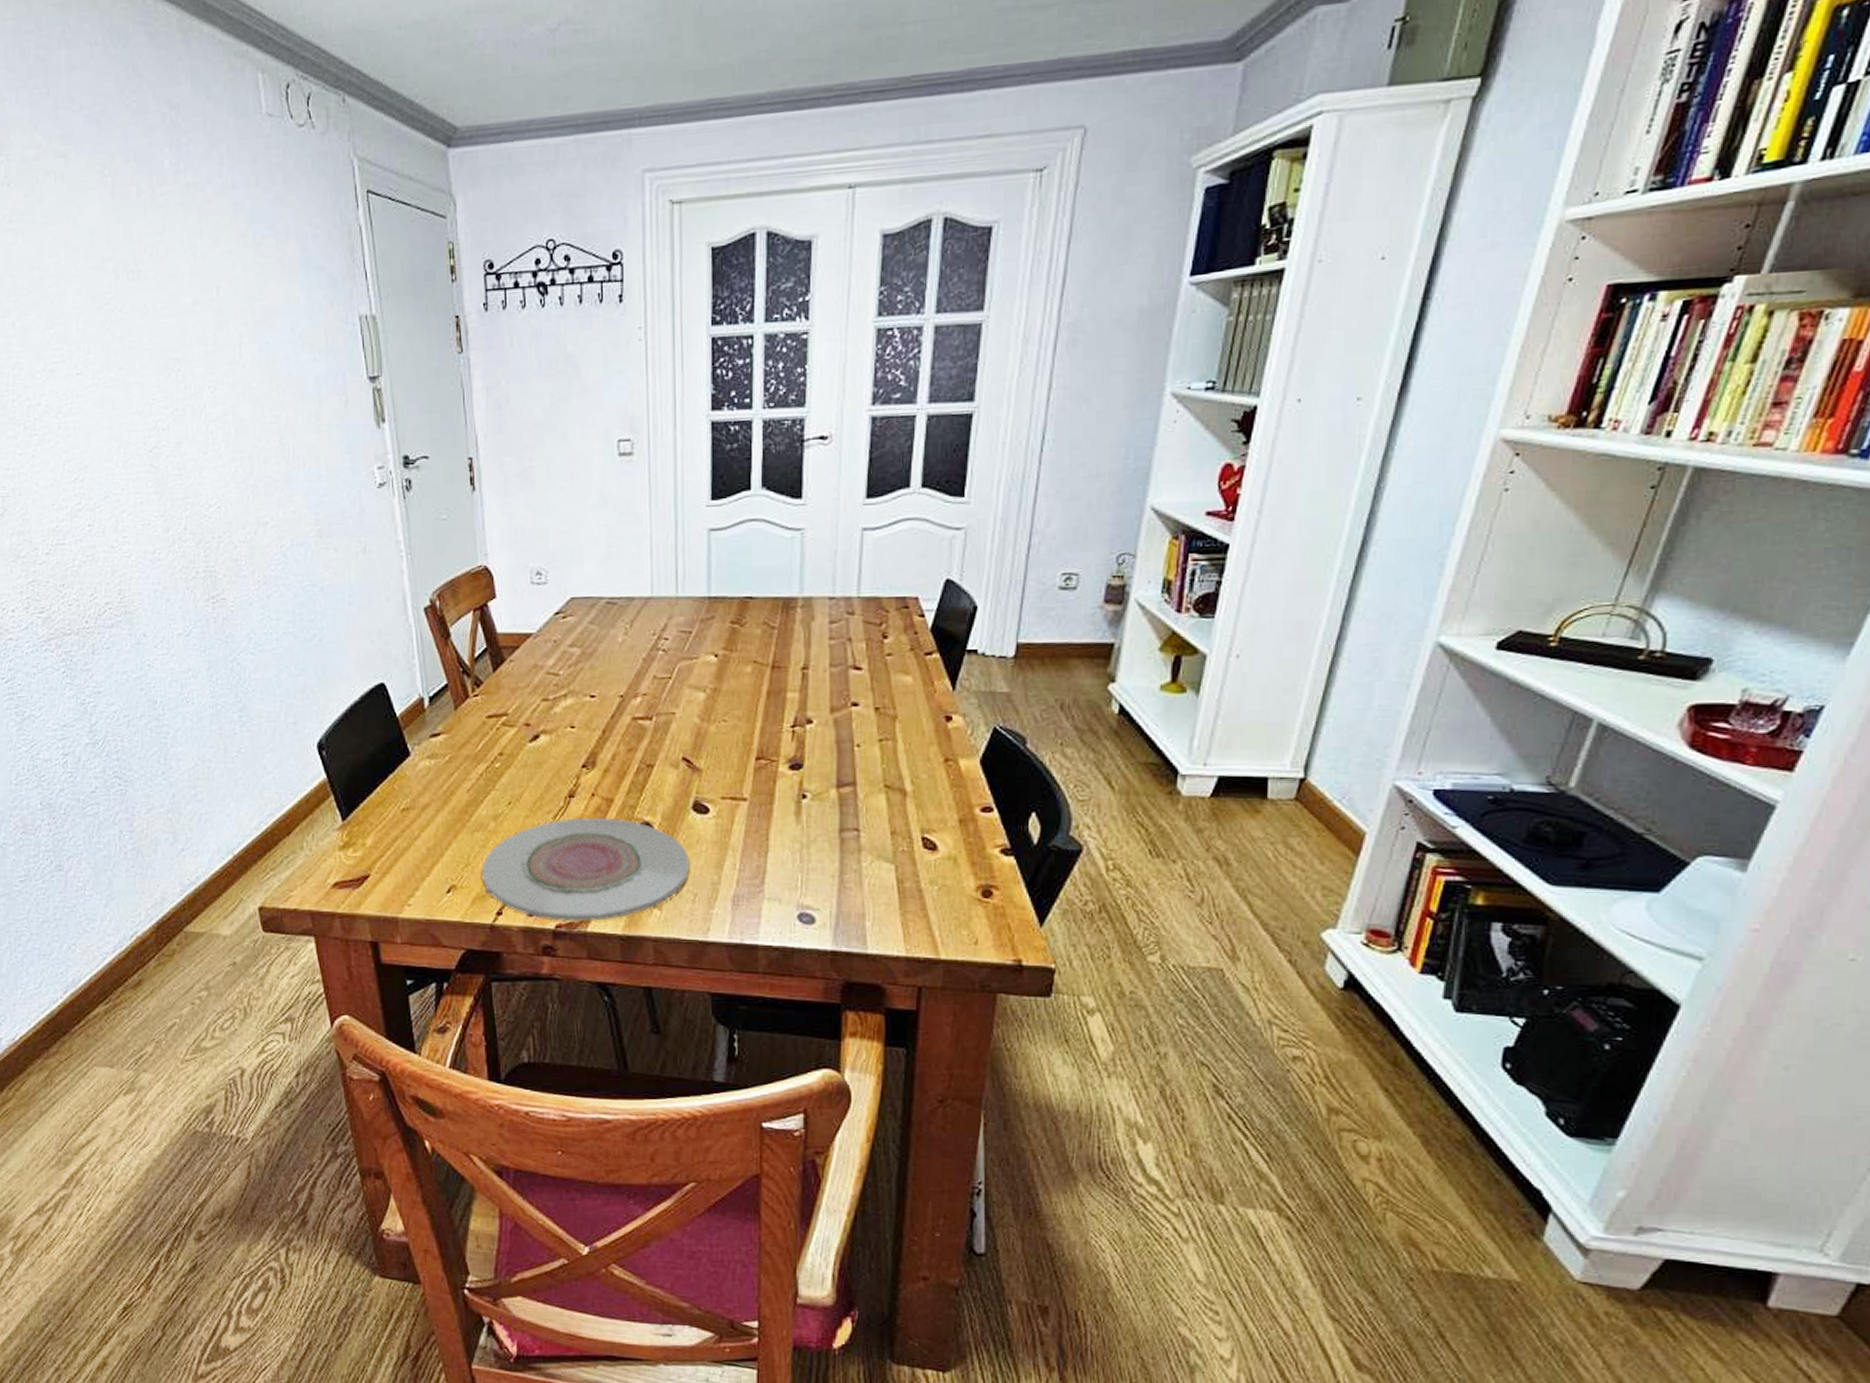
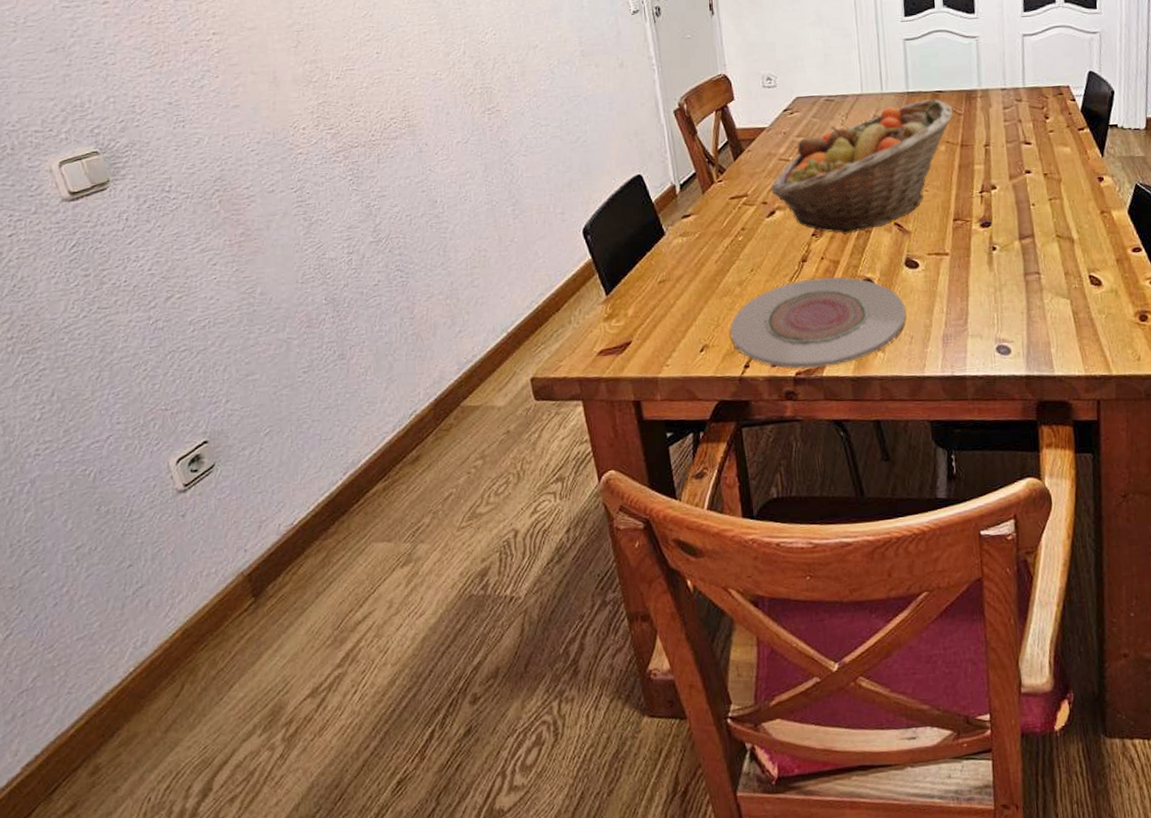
fruit basket: none [535,606,765,768] -> present [770,98,953,235]

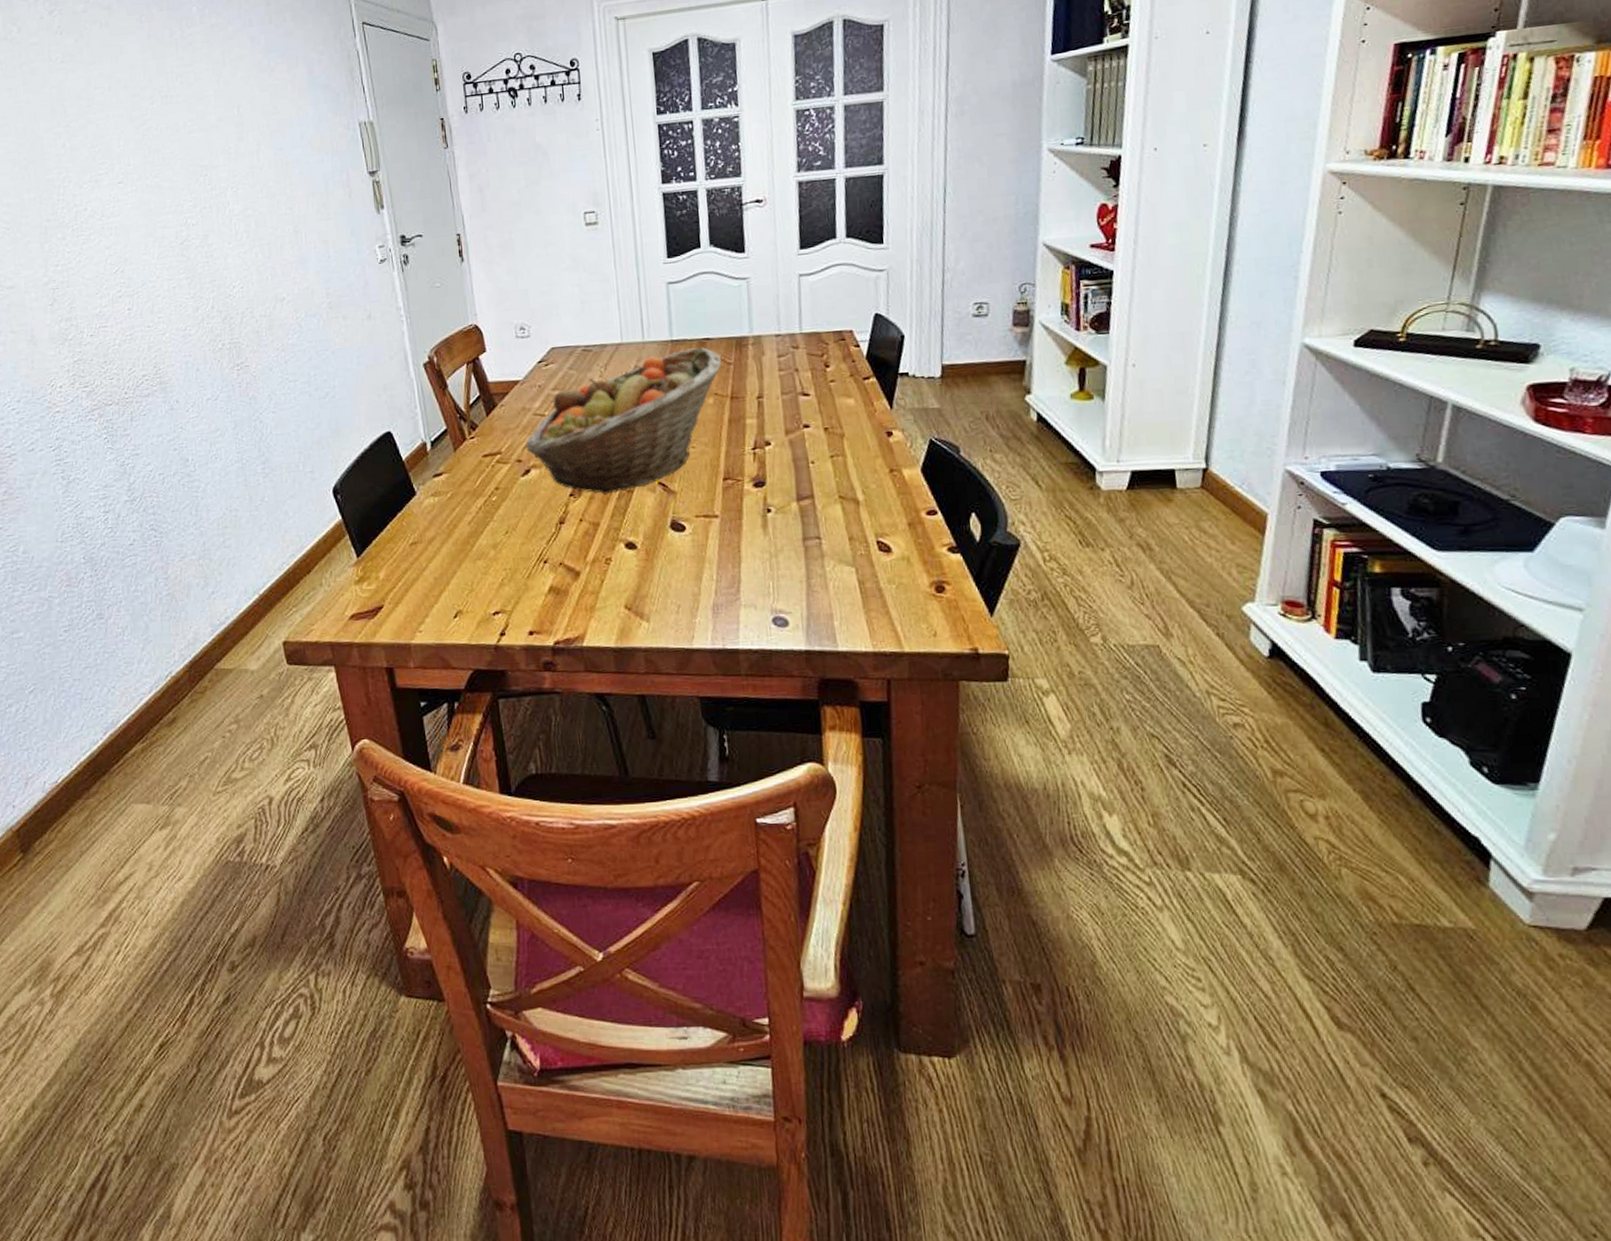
plate: present [730,277,907,369] -> none [484,540,673,638]

